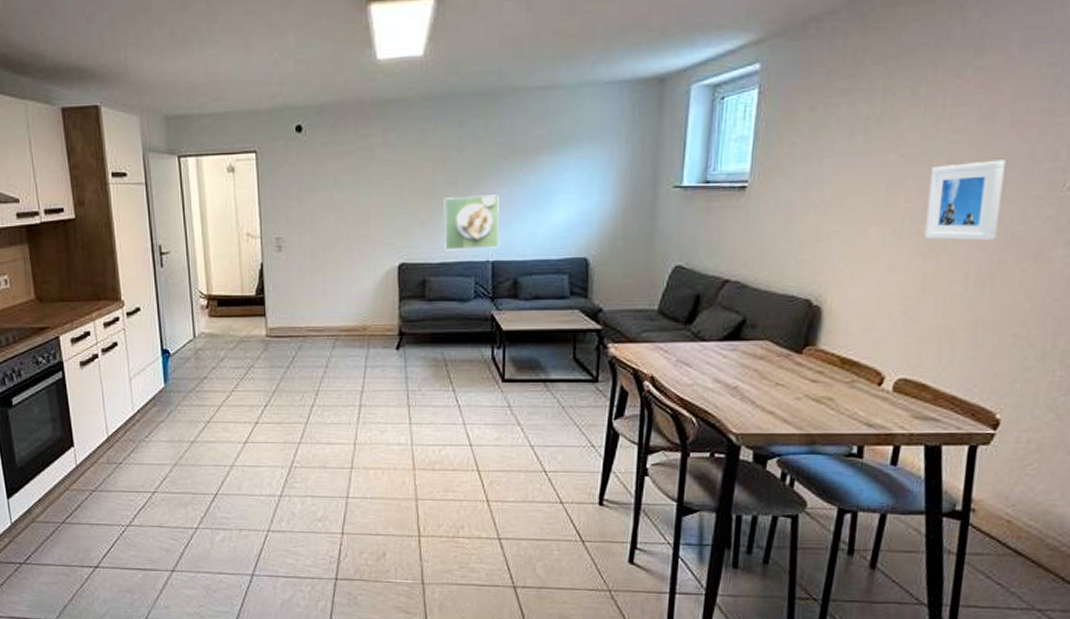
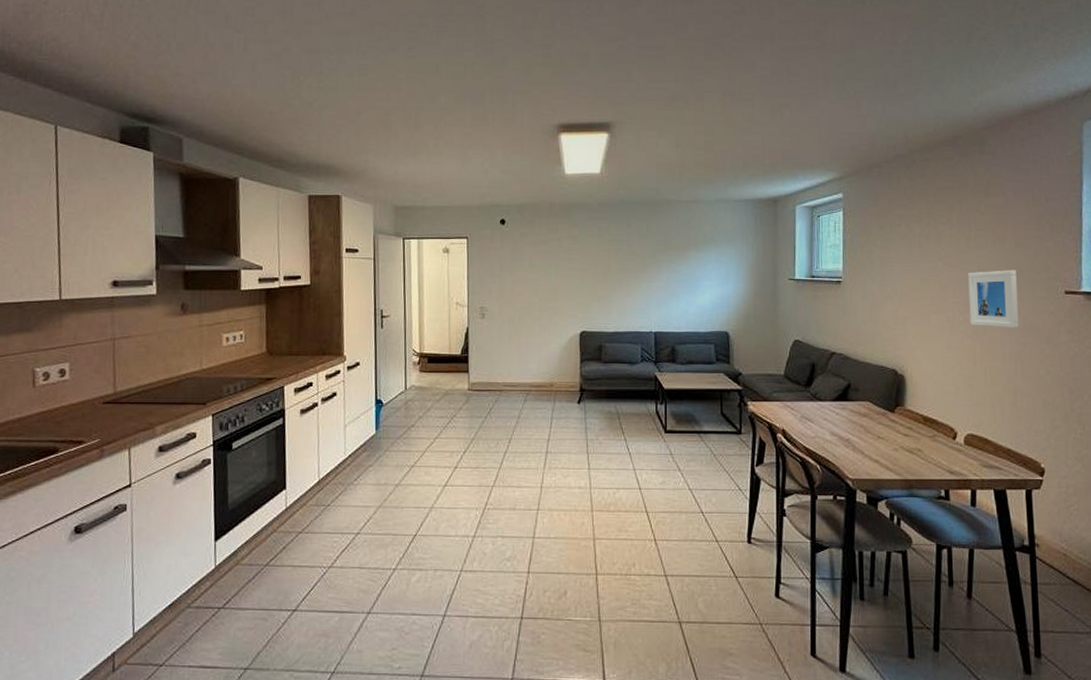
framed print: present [443,195,500,251] -> none [616,279,660,322]

